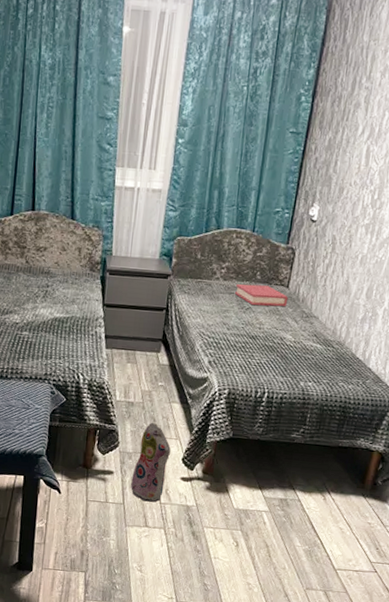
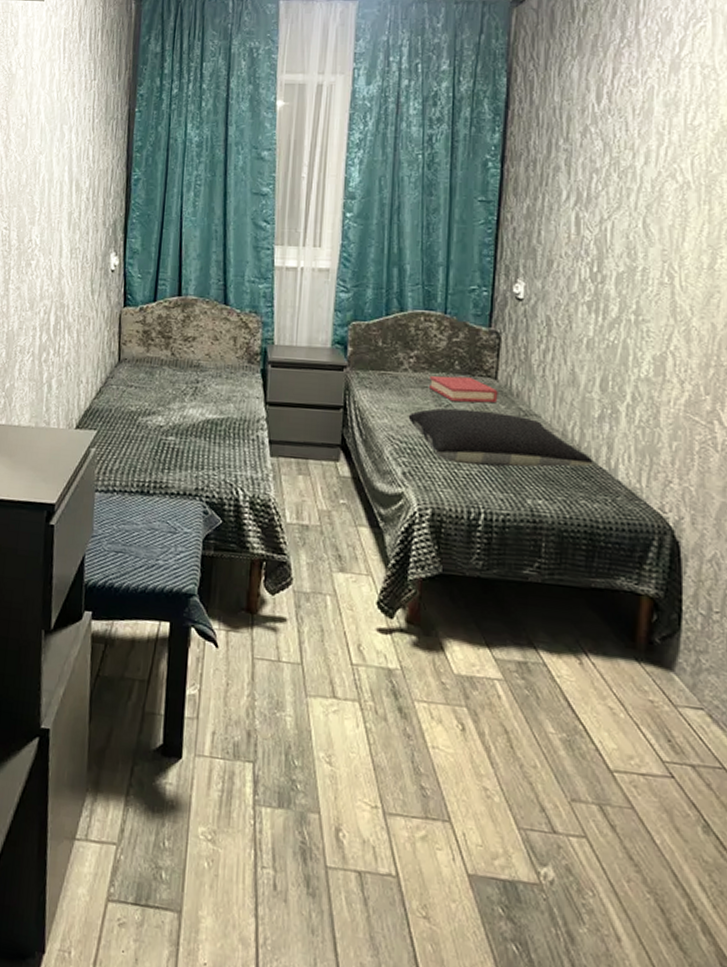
plush toy: present [131,422,171,502] -> none [310,551,361,663]
pillow: none [216,310,353,358] -> present [408,408,593,467]

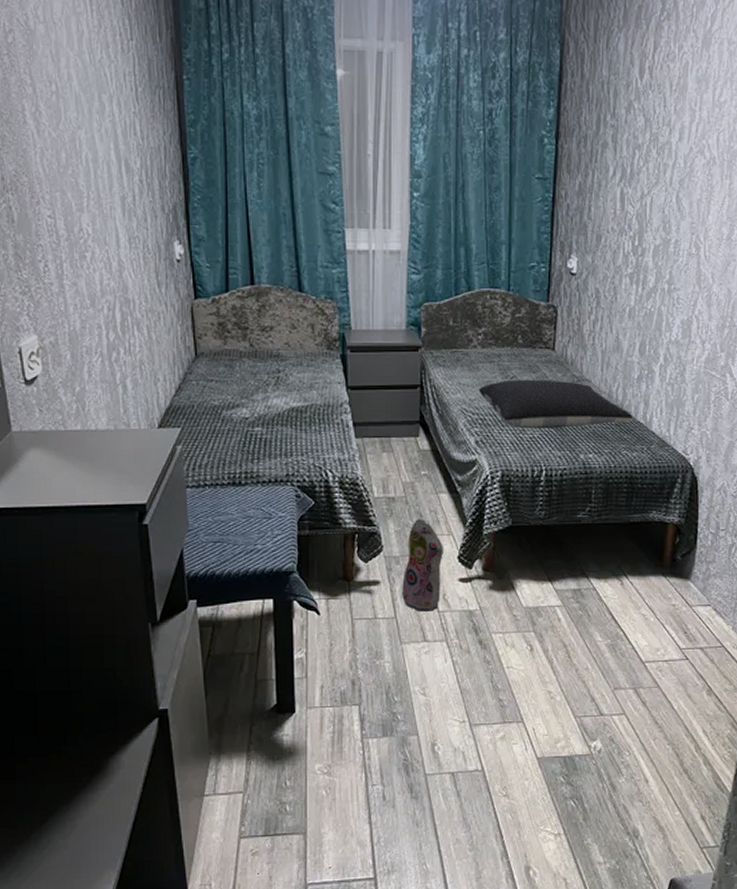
plush toy: none [310,551,361,663] -> present [402,518,443,612]
hardback book: present [428,375,498,403] -> none [495,350,556,374]

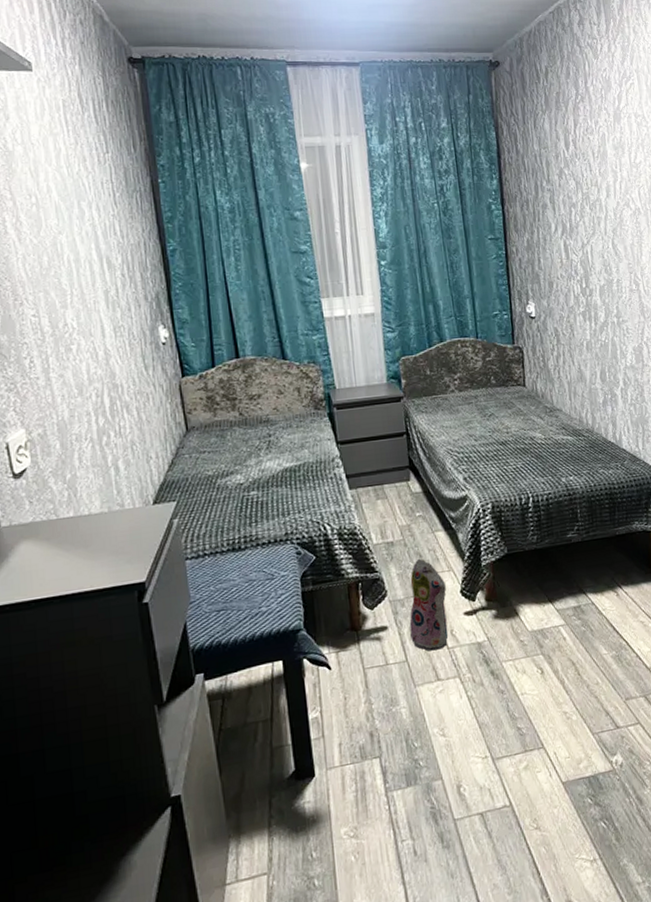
pillow: present [478,379,633,429] -> none [461,412,604,461]

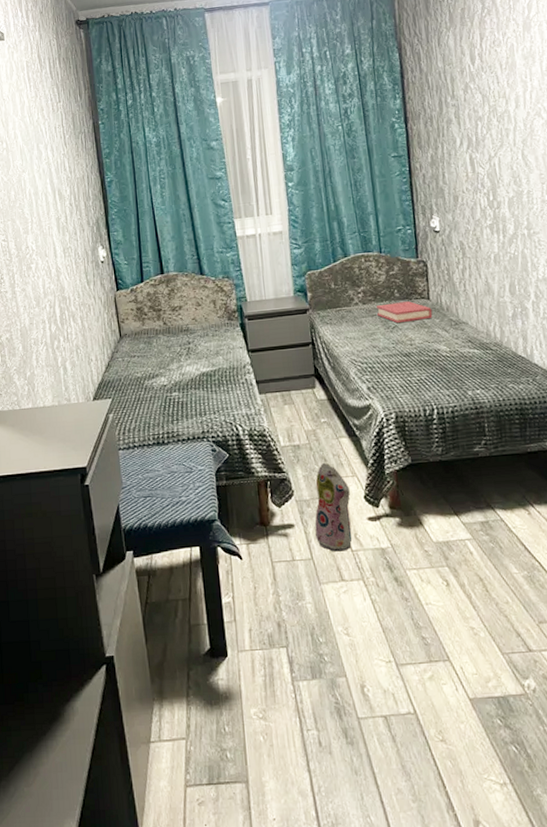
hardback book: none [473,388,529,411] -> present [376,301,433,324]

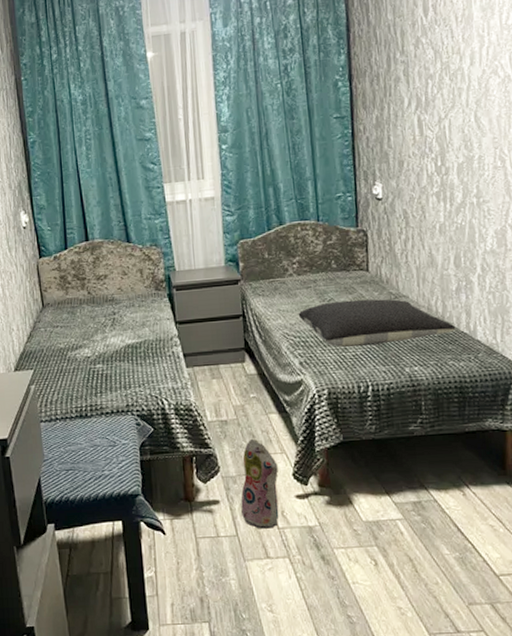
pillow: none [364,325,514,372] -> present [298,299,456,348]
hardback book: present [376,301,433,324] -> none [311,273,371,296]

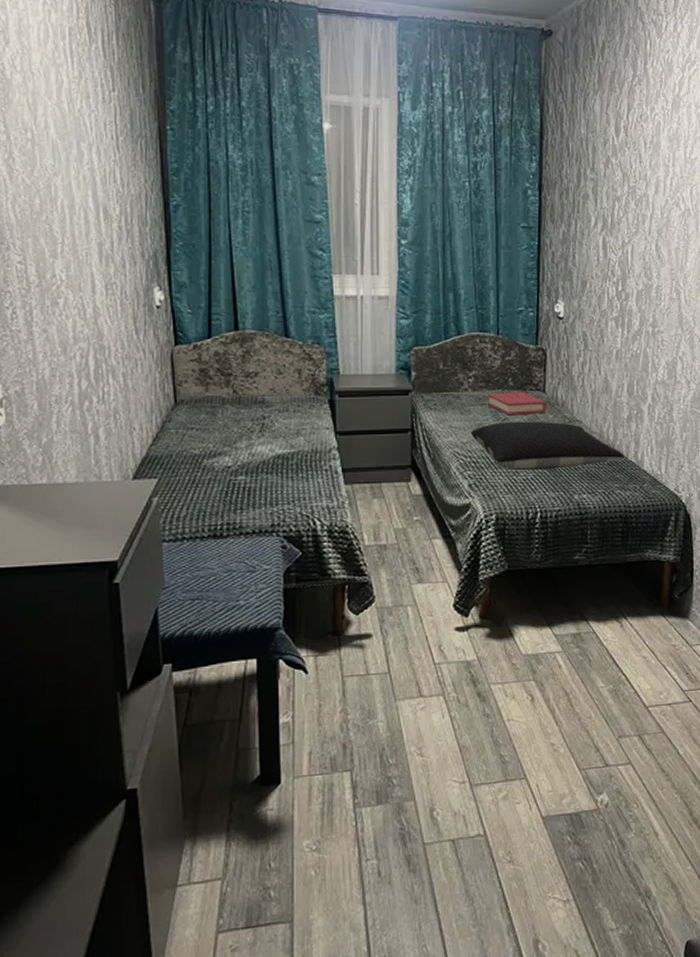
plush toy: present [241,438,279,529] -> none [395,565,438,665]
hardback book: none [311,273,371,296] -> present [486,392,547,416]

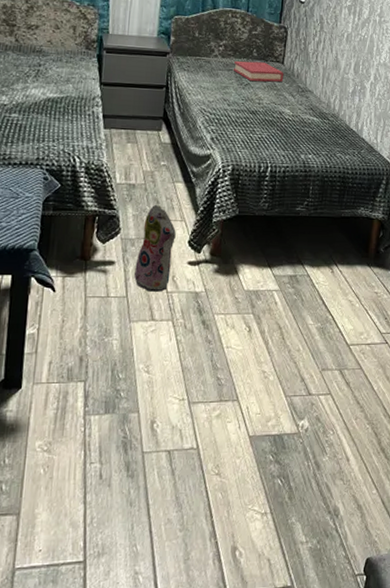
plush toy: none [395,565,438,665] -> present [134,204,176,292]
pillow: present [470,421,625,471] -> none [216,86,347,131]

